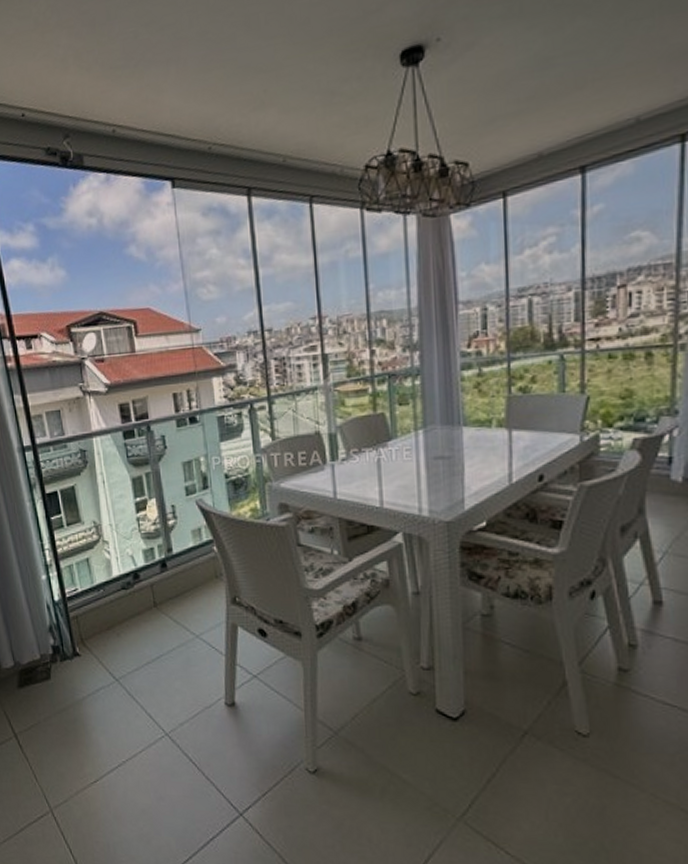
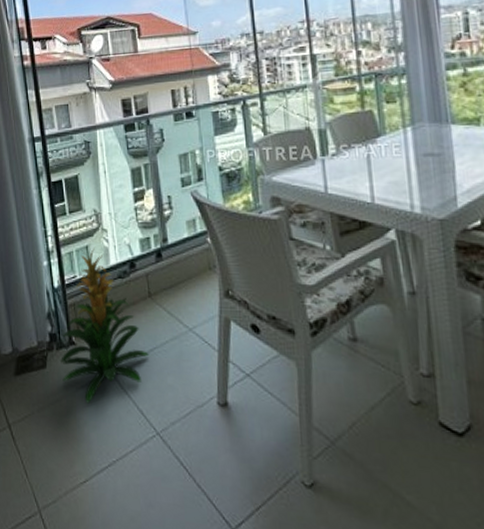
indoor plant: none [65,560,156,710] -> present [61,248,149,403]

